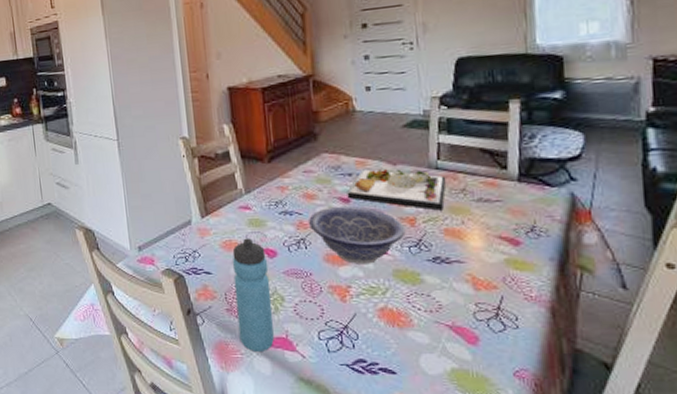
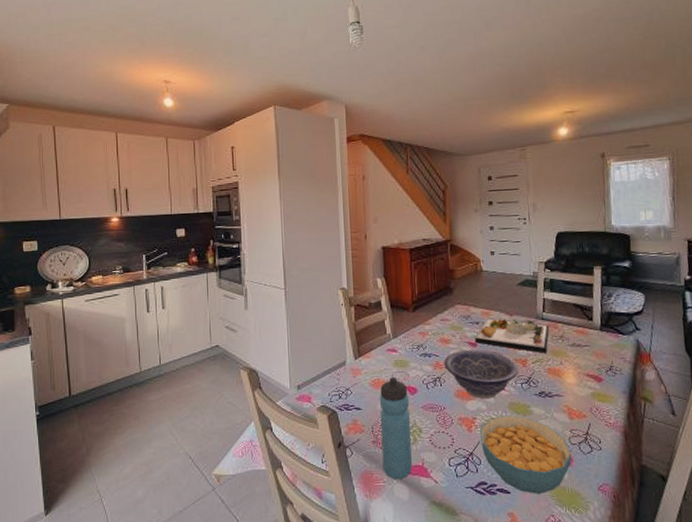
cereal bowl: none [356,283,478,377] -> present [480,415,572,494]

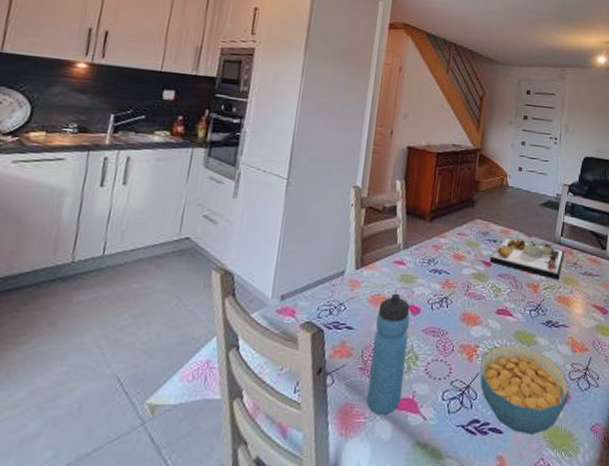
decorative bowl: present [444,349,519,399] -> none [454,268,530,325]

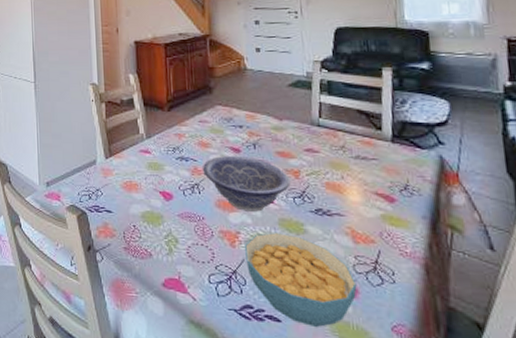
water bottle: present [366,293,411,414] -> none [131,180,167,292]
decorative bowl: none [454,268,530,325] -> present [203,155,291,212]
dinner plate: present [489,237,565,280] -> none [238,122,327,165]

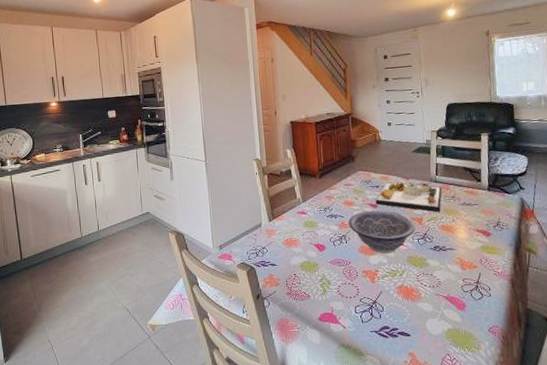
dinner plate: none [238,122,327,165] -> present [375,182,442,212]
cereal bowl: present [245,232,357,327] -> none [382,267,465,336]

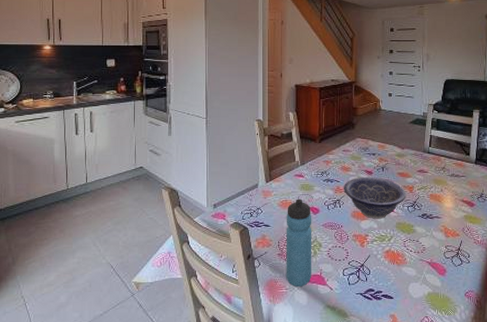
water bottle: none [292,236,323,326] -> present [286,198,312,287]
dinner plate: present [375,182,442,212] -> none [371,151,434,182]

